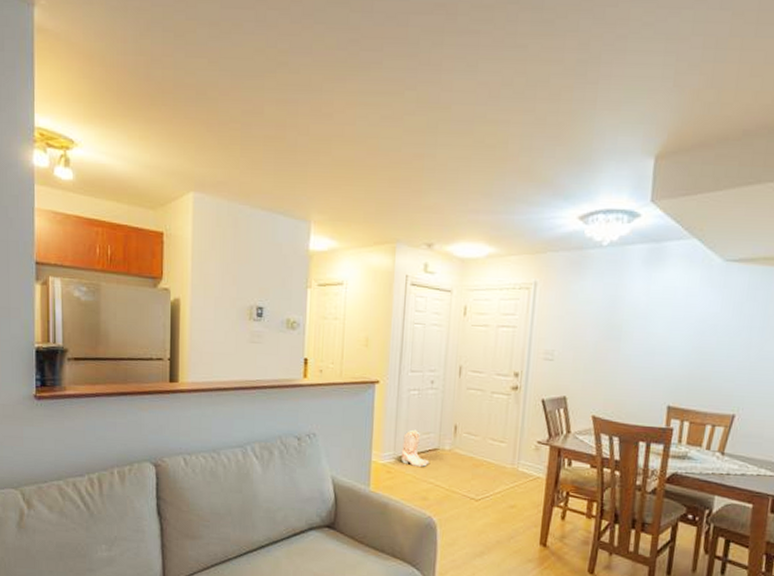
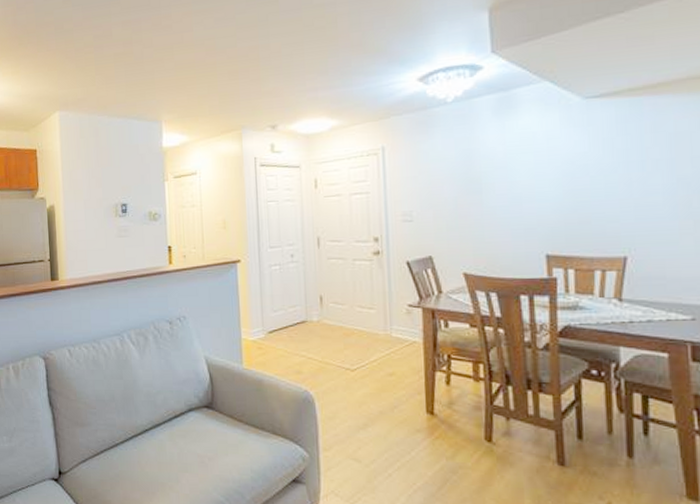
boots: present [400,429,429,467] -> none [269,304,299,340]

